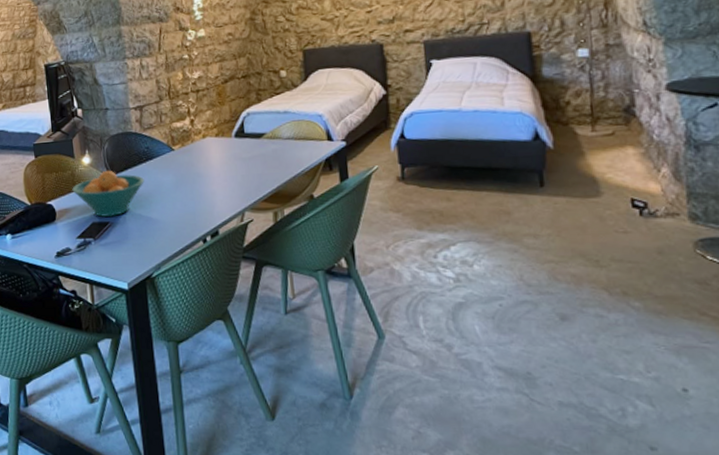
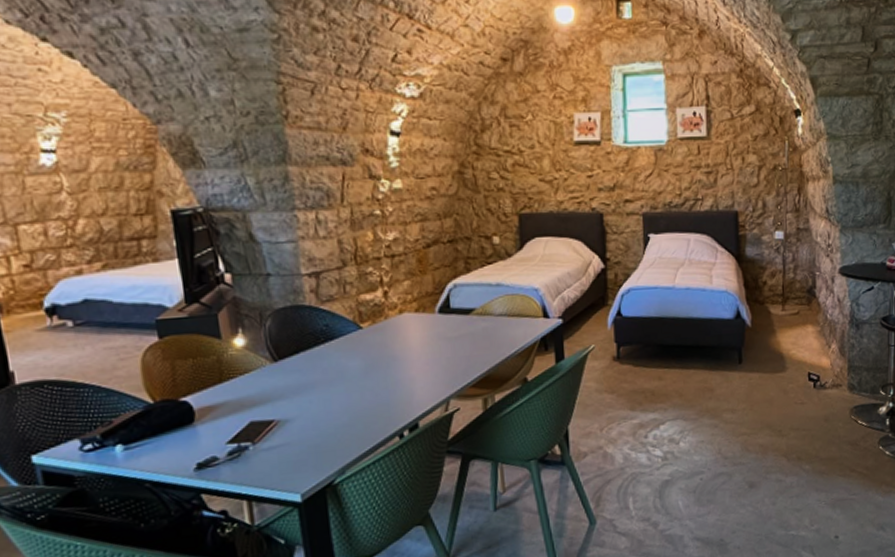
fruit bowl: present [72,170,144,217] -> none [218,354,323,414]

